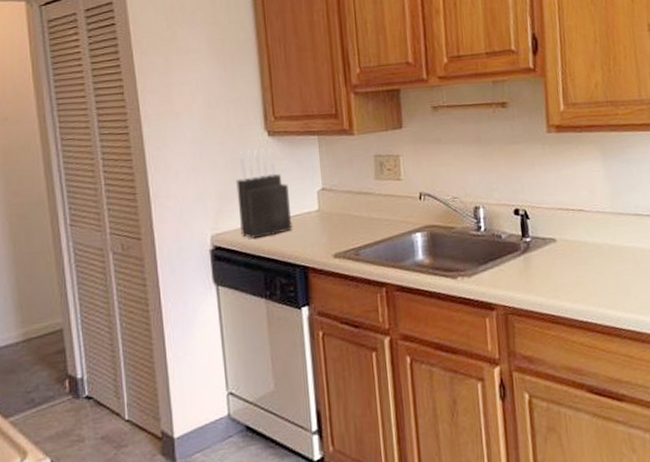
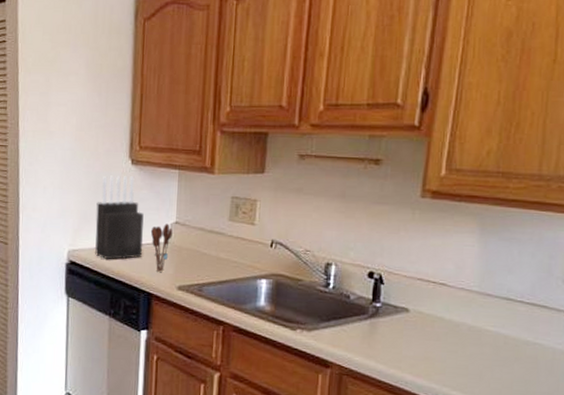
utensil holder: none [297,191,321,243] -> present [150,223,173,272]

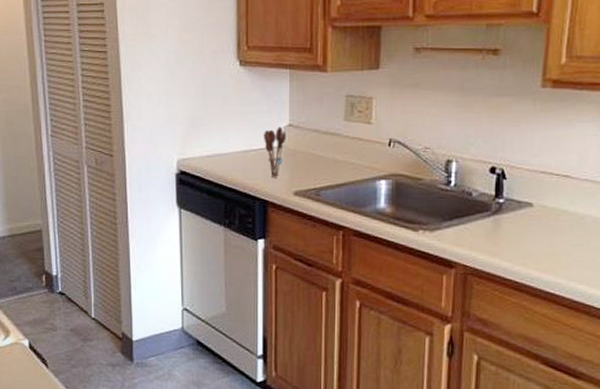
knife block: present [94,175,144,260] -> none [205,78,256,168]

